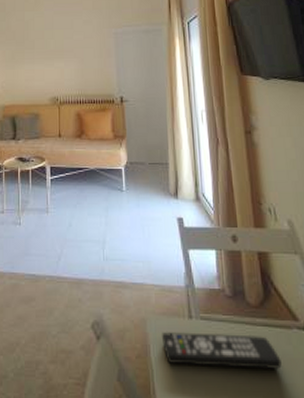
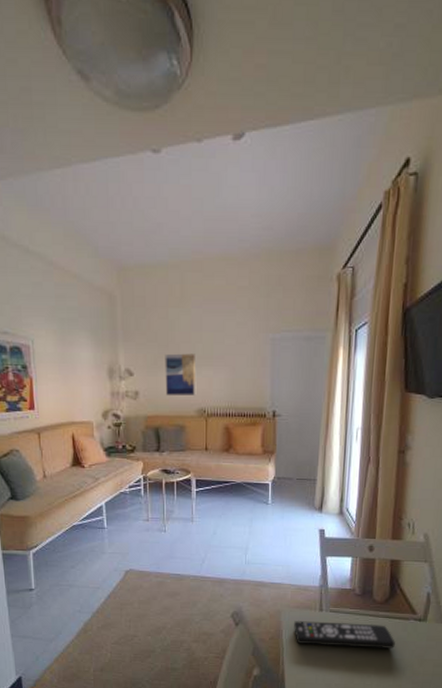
wall art: none [21,48,50,86] -> present [165,353,196,396]

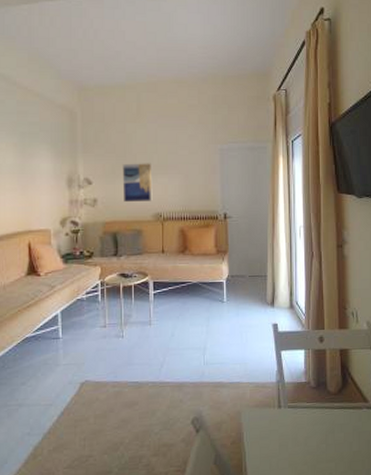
remote control: present [294,621,395,648] -> none [254,416,352,446]

